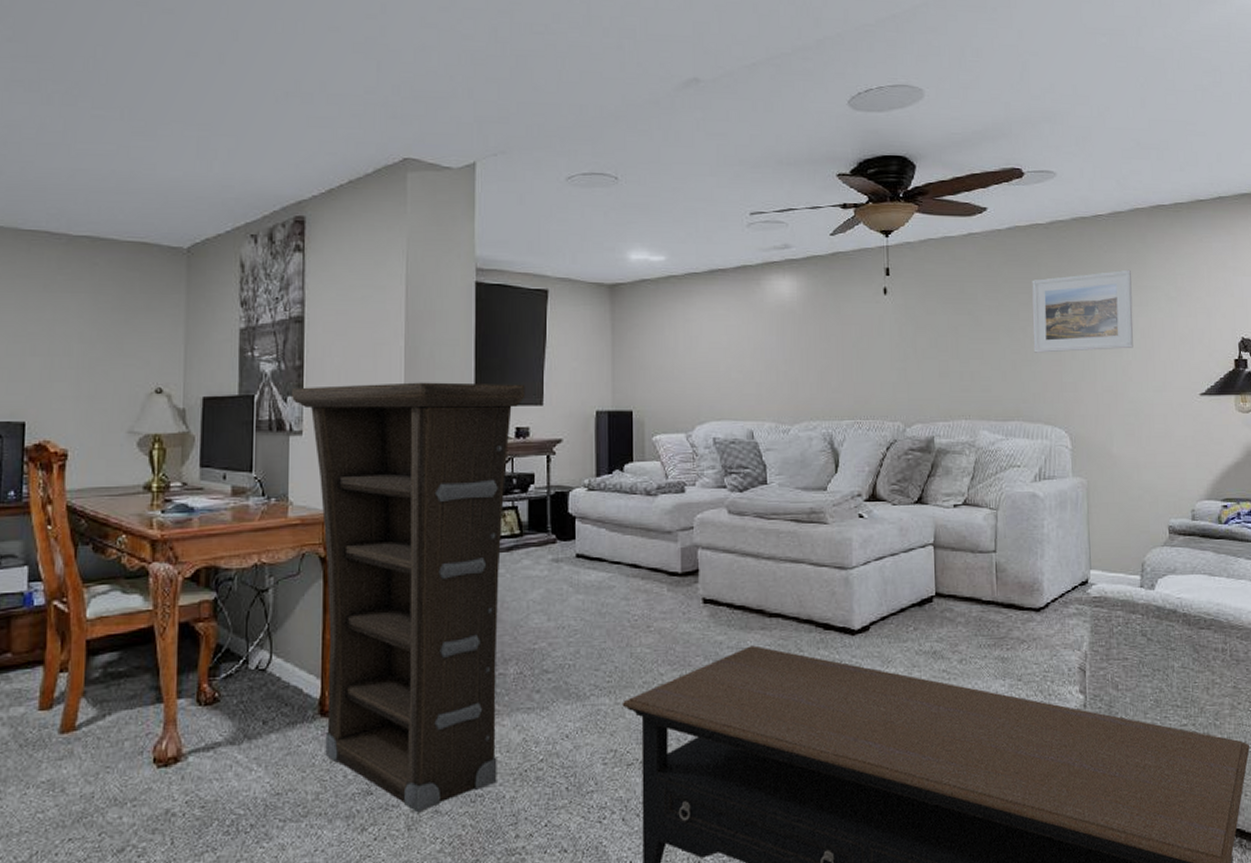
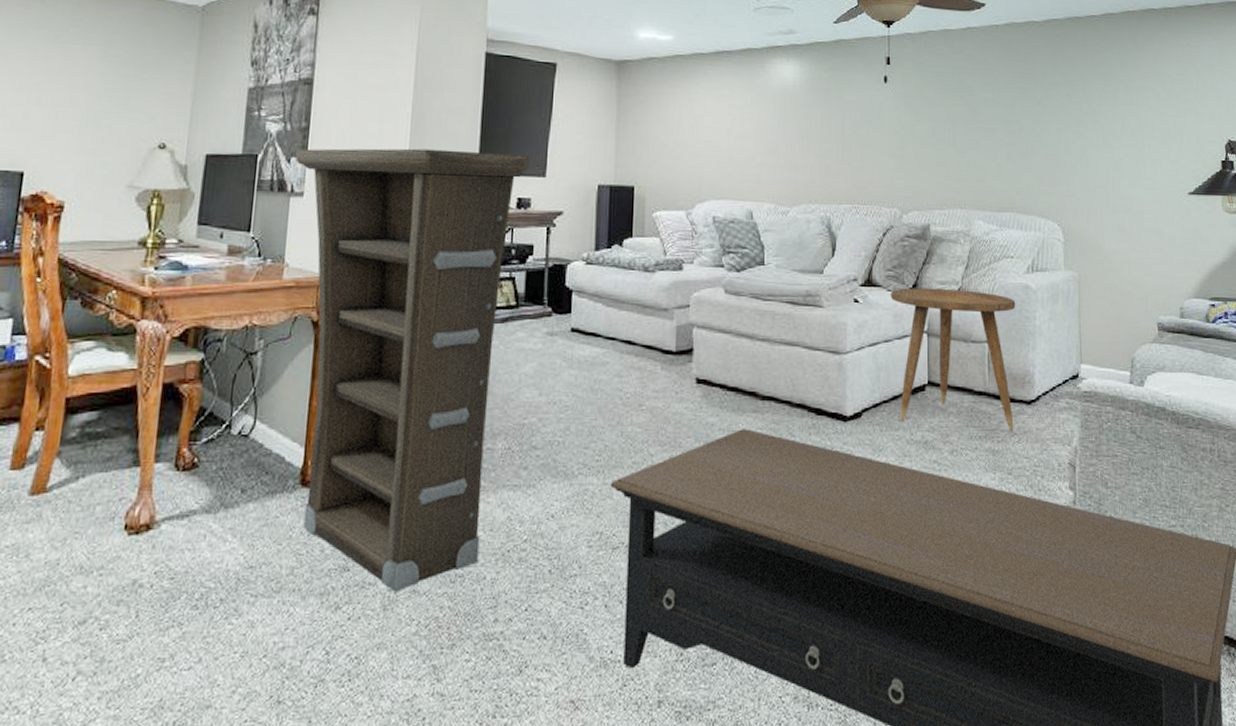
side table: none [895,500,1024,640] -> present [890,287,1016,432]
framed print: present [1032,269,1133,353] -> none [1027,69,1124,147]

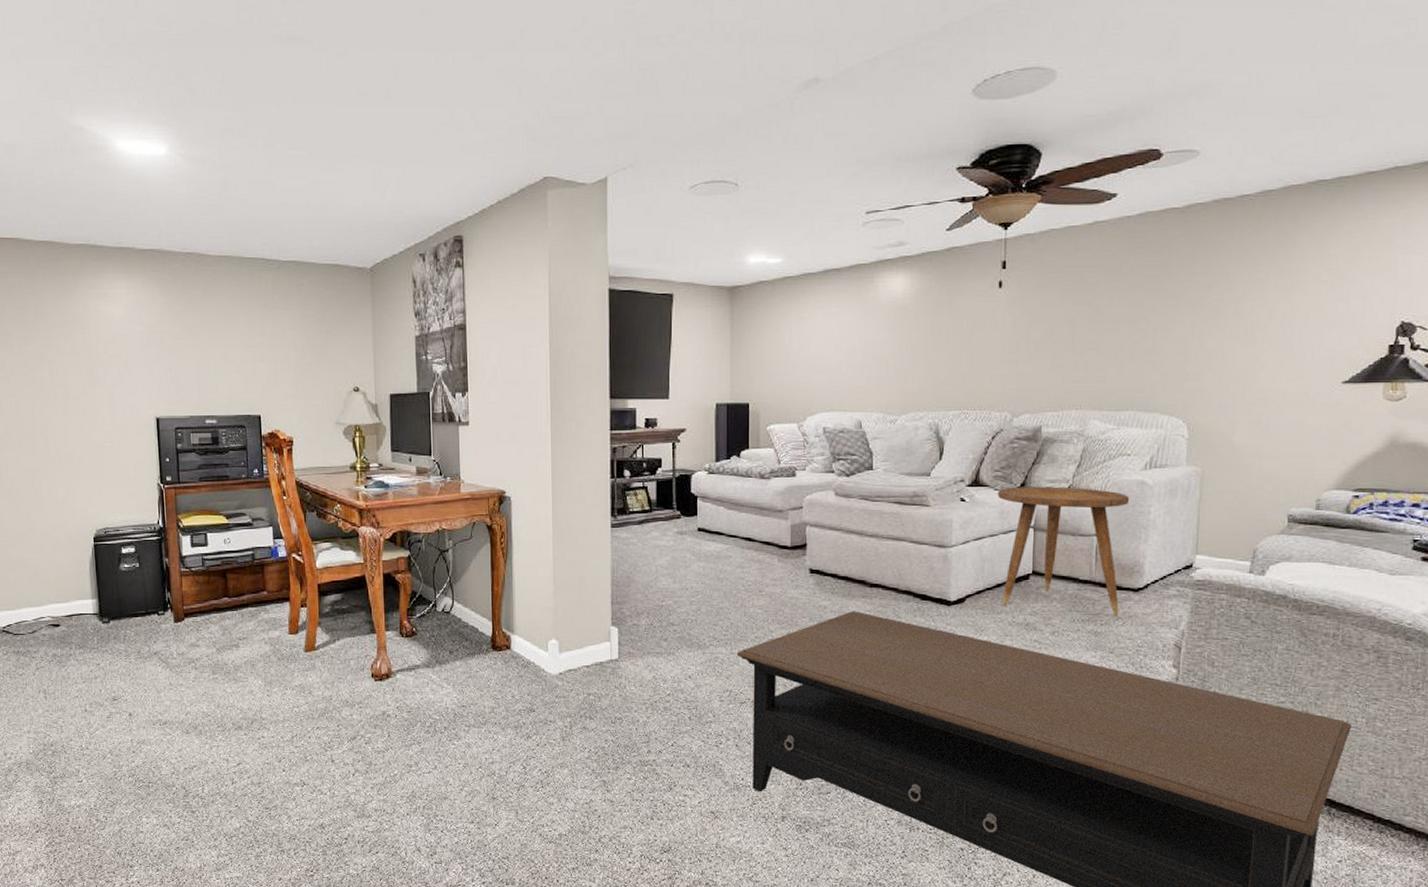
cabinet: present [295,148,529,592] -> none [459,379,654,728]

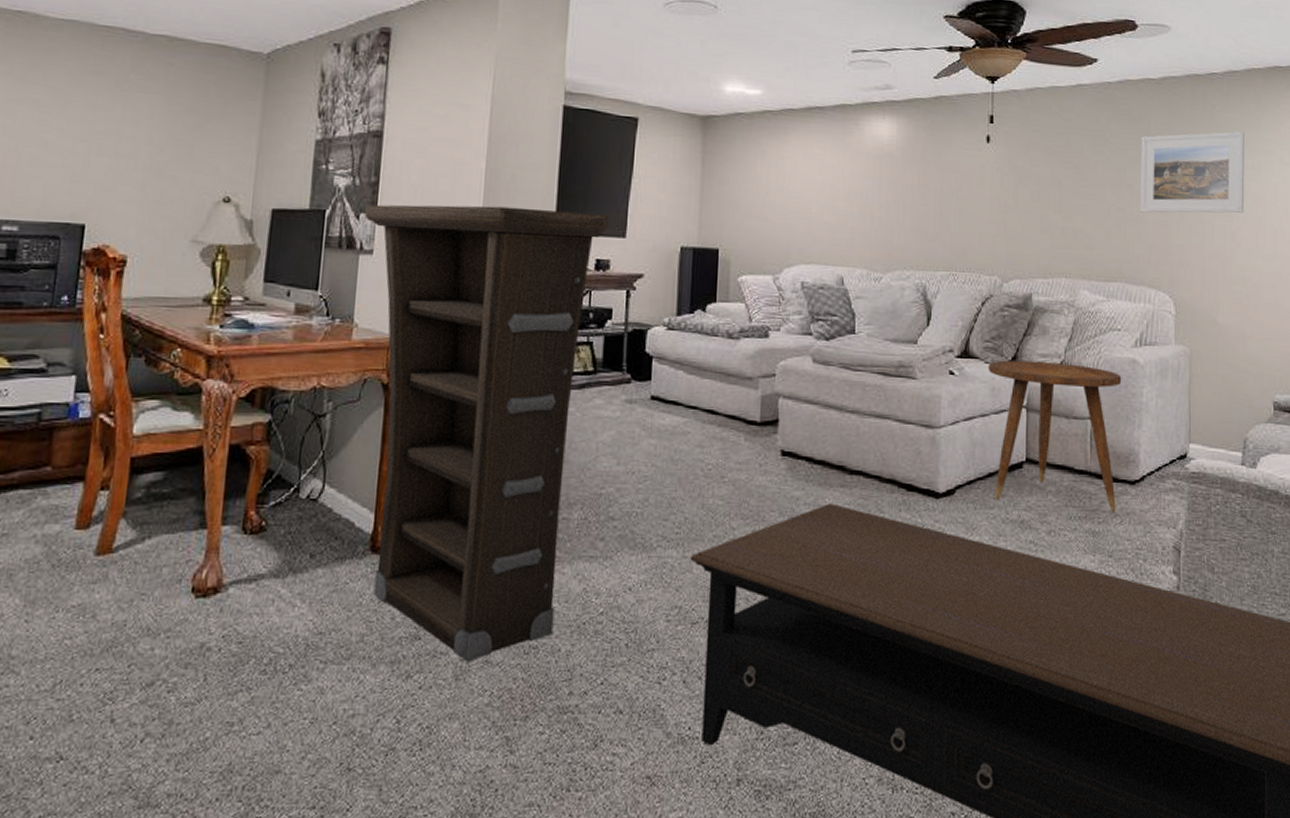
cabinet: none [459,379,654,728] -> present [364,204,609,662]
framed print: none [1156,252,1276,343] -> present [1140,131,1245,214]

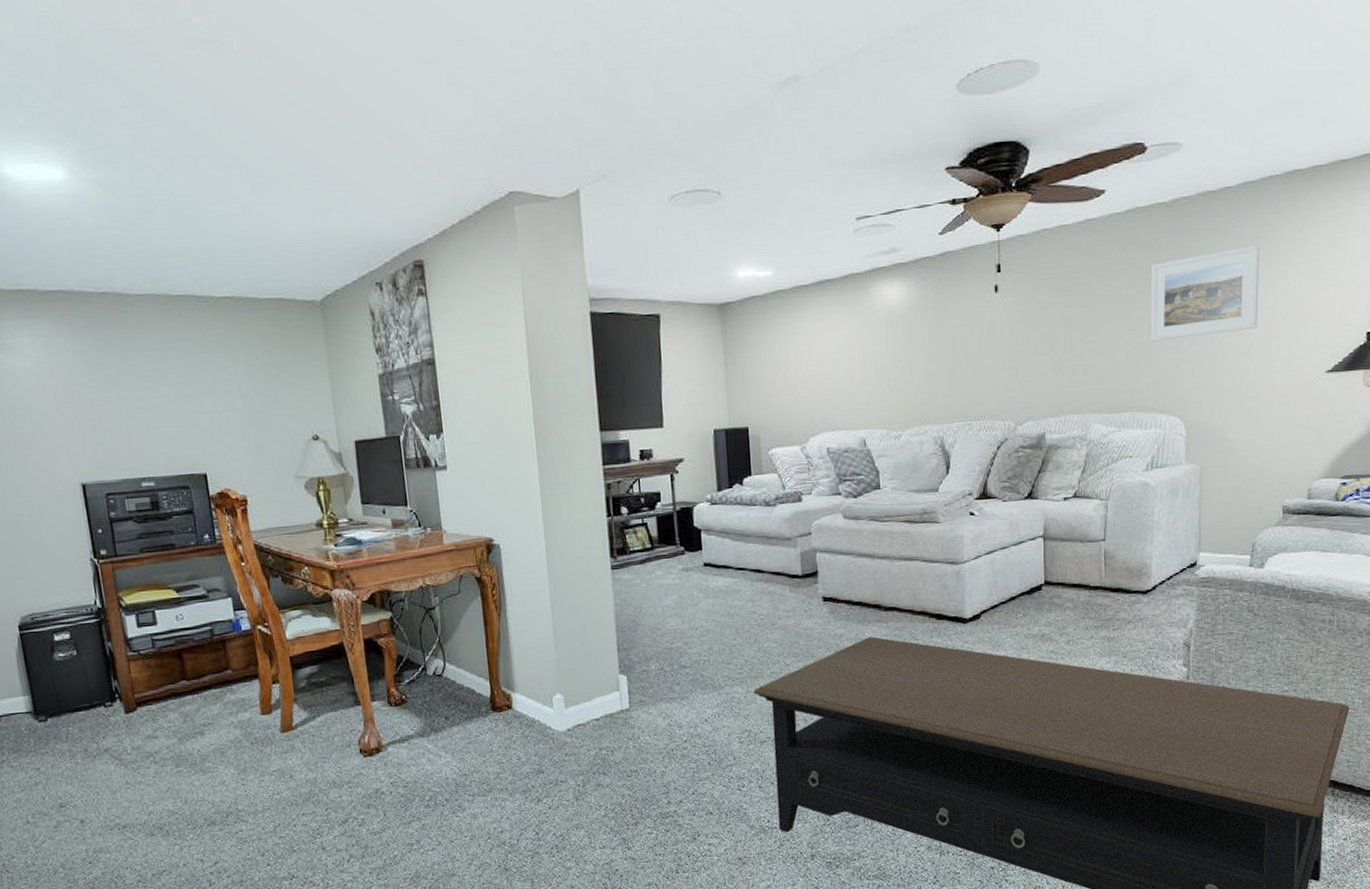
cabinet: present [364,204,609,662] -> none [432,408,648,787]
side table: present [987,360,1122,513] -> none [1005,493,1134,620]

